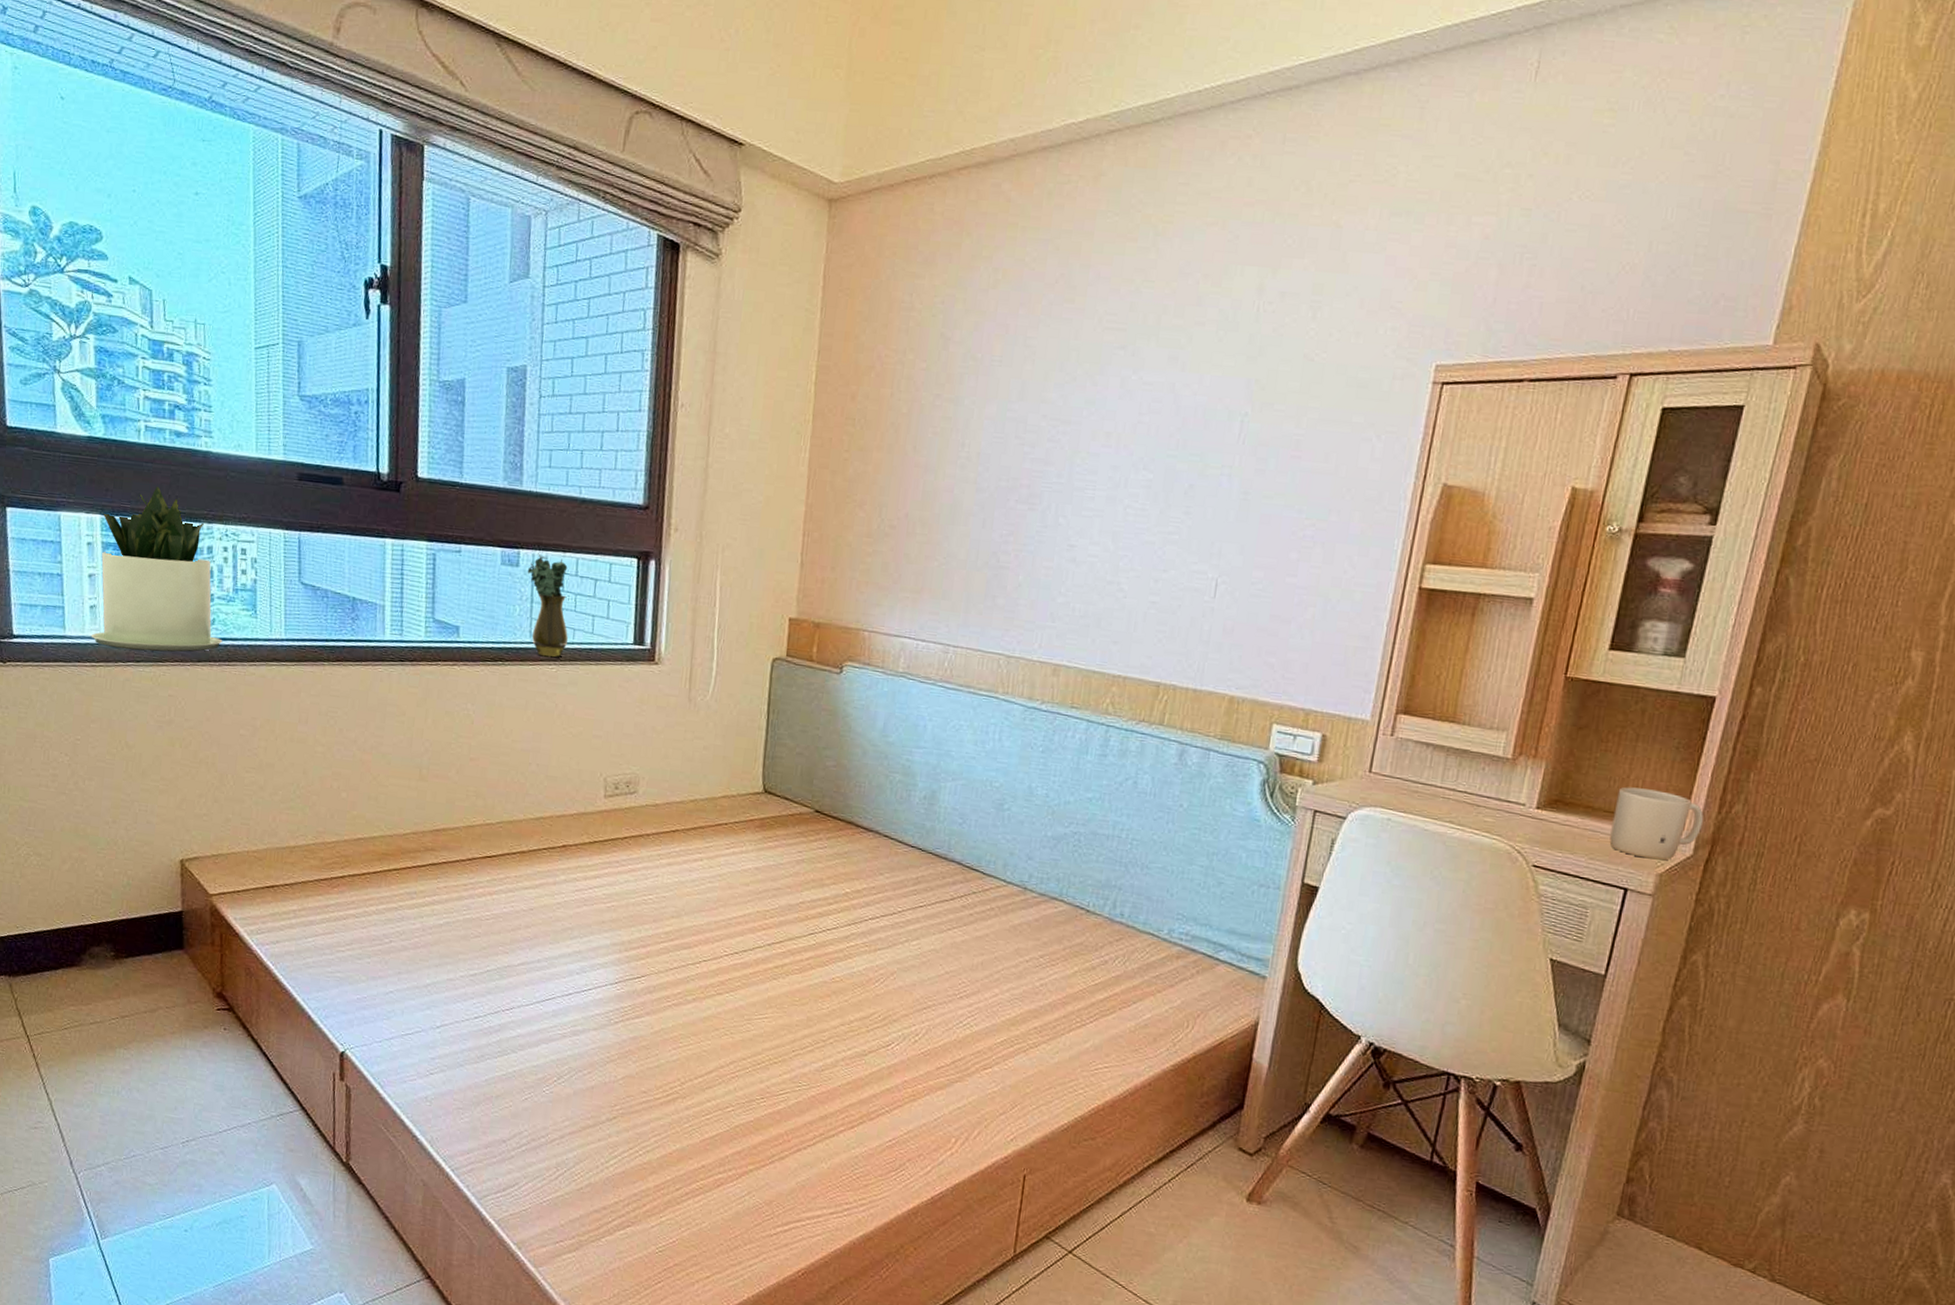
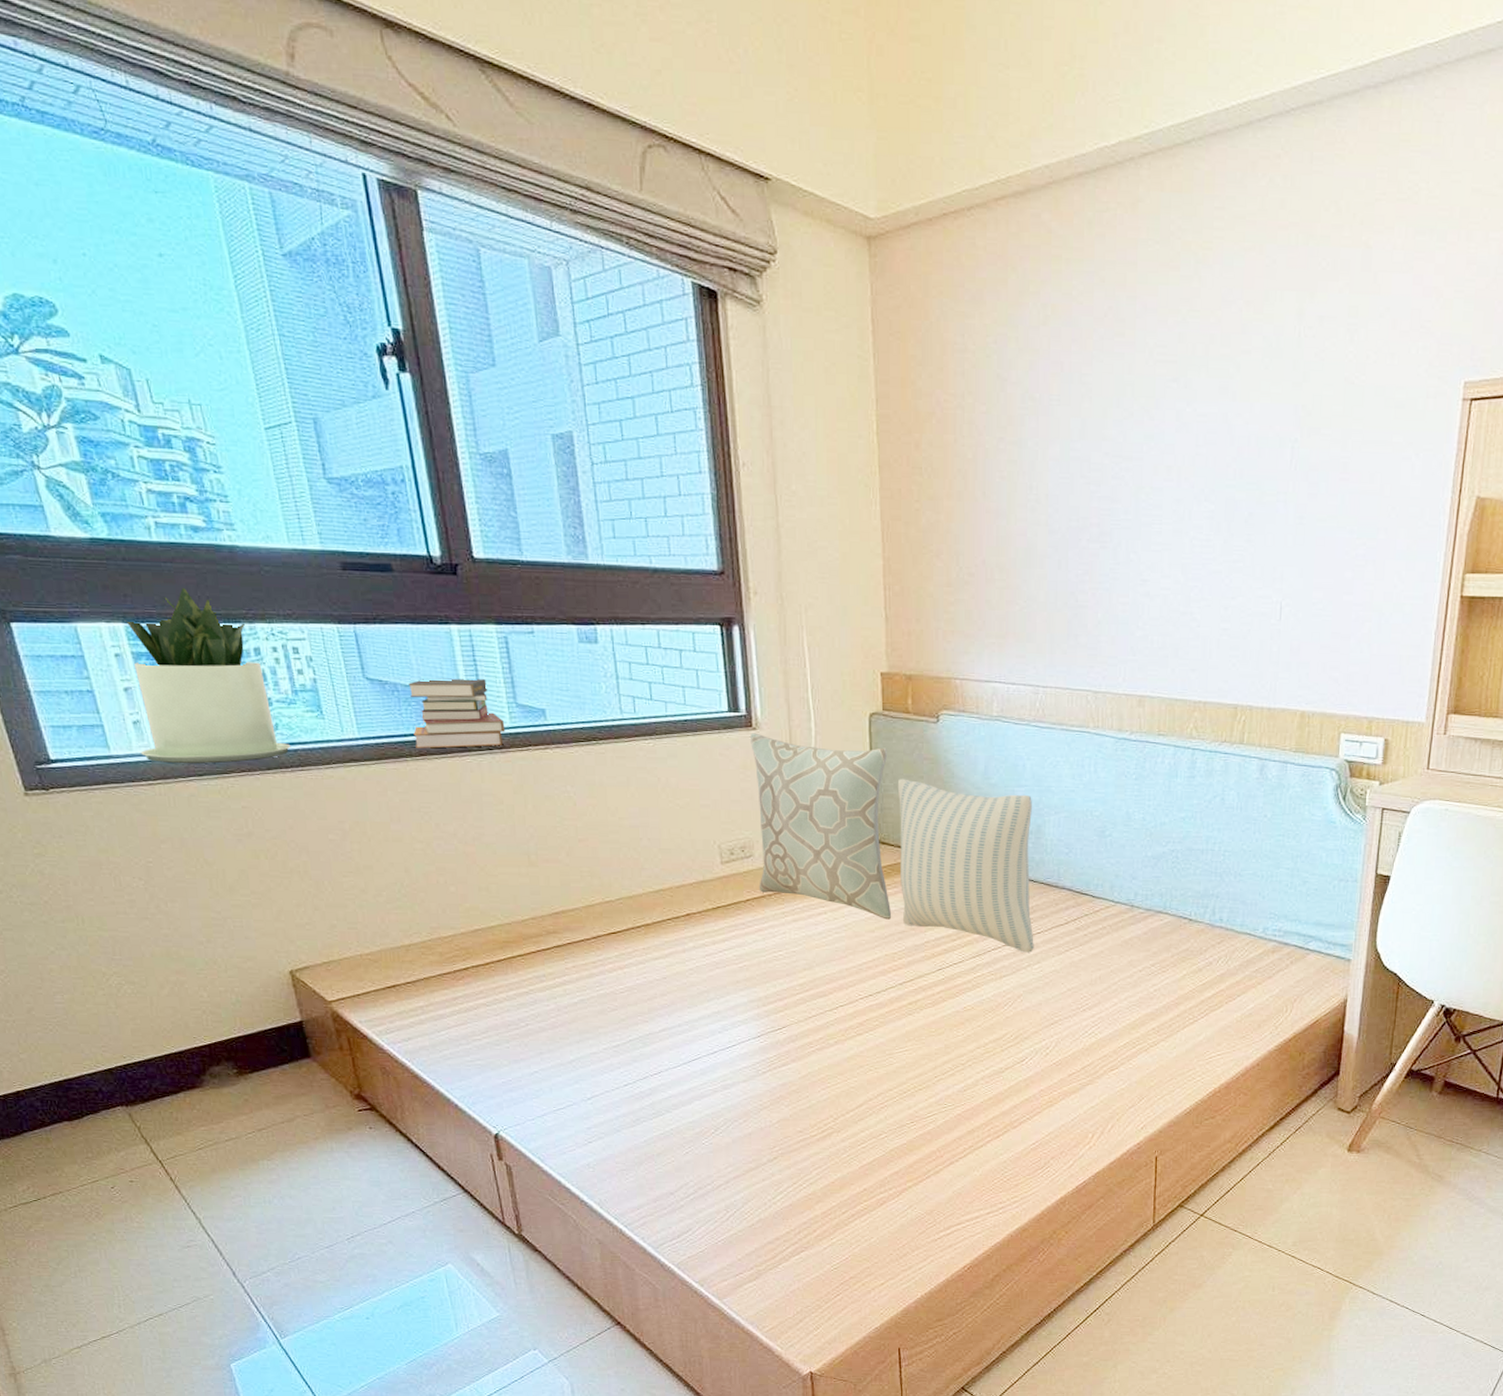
books: none [334,588,420,659] -> present [408,678,506,749]
vase: present [527,553,568,658] -> none [607,628,660,732]
pillow: none [638,667,787,875] -> present [750,732,891,920]
pillow: none [779,727,930,927] -> present [897,778,1034,953]

